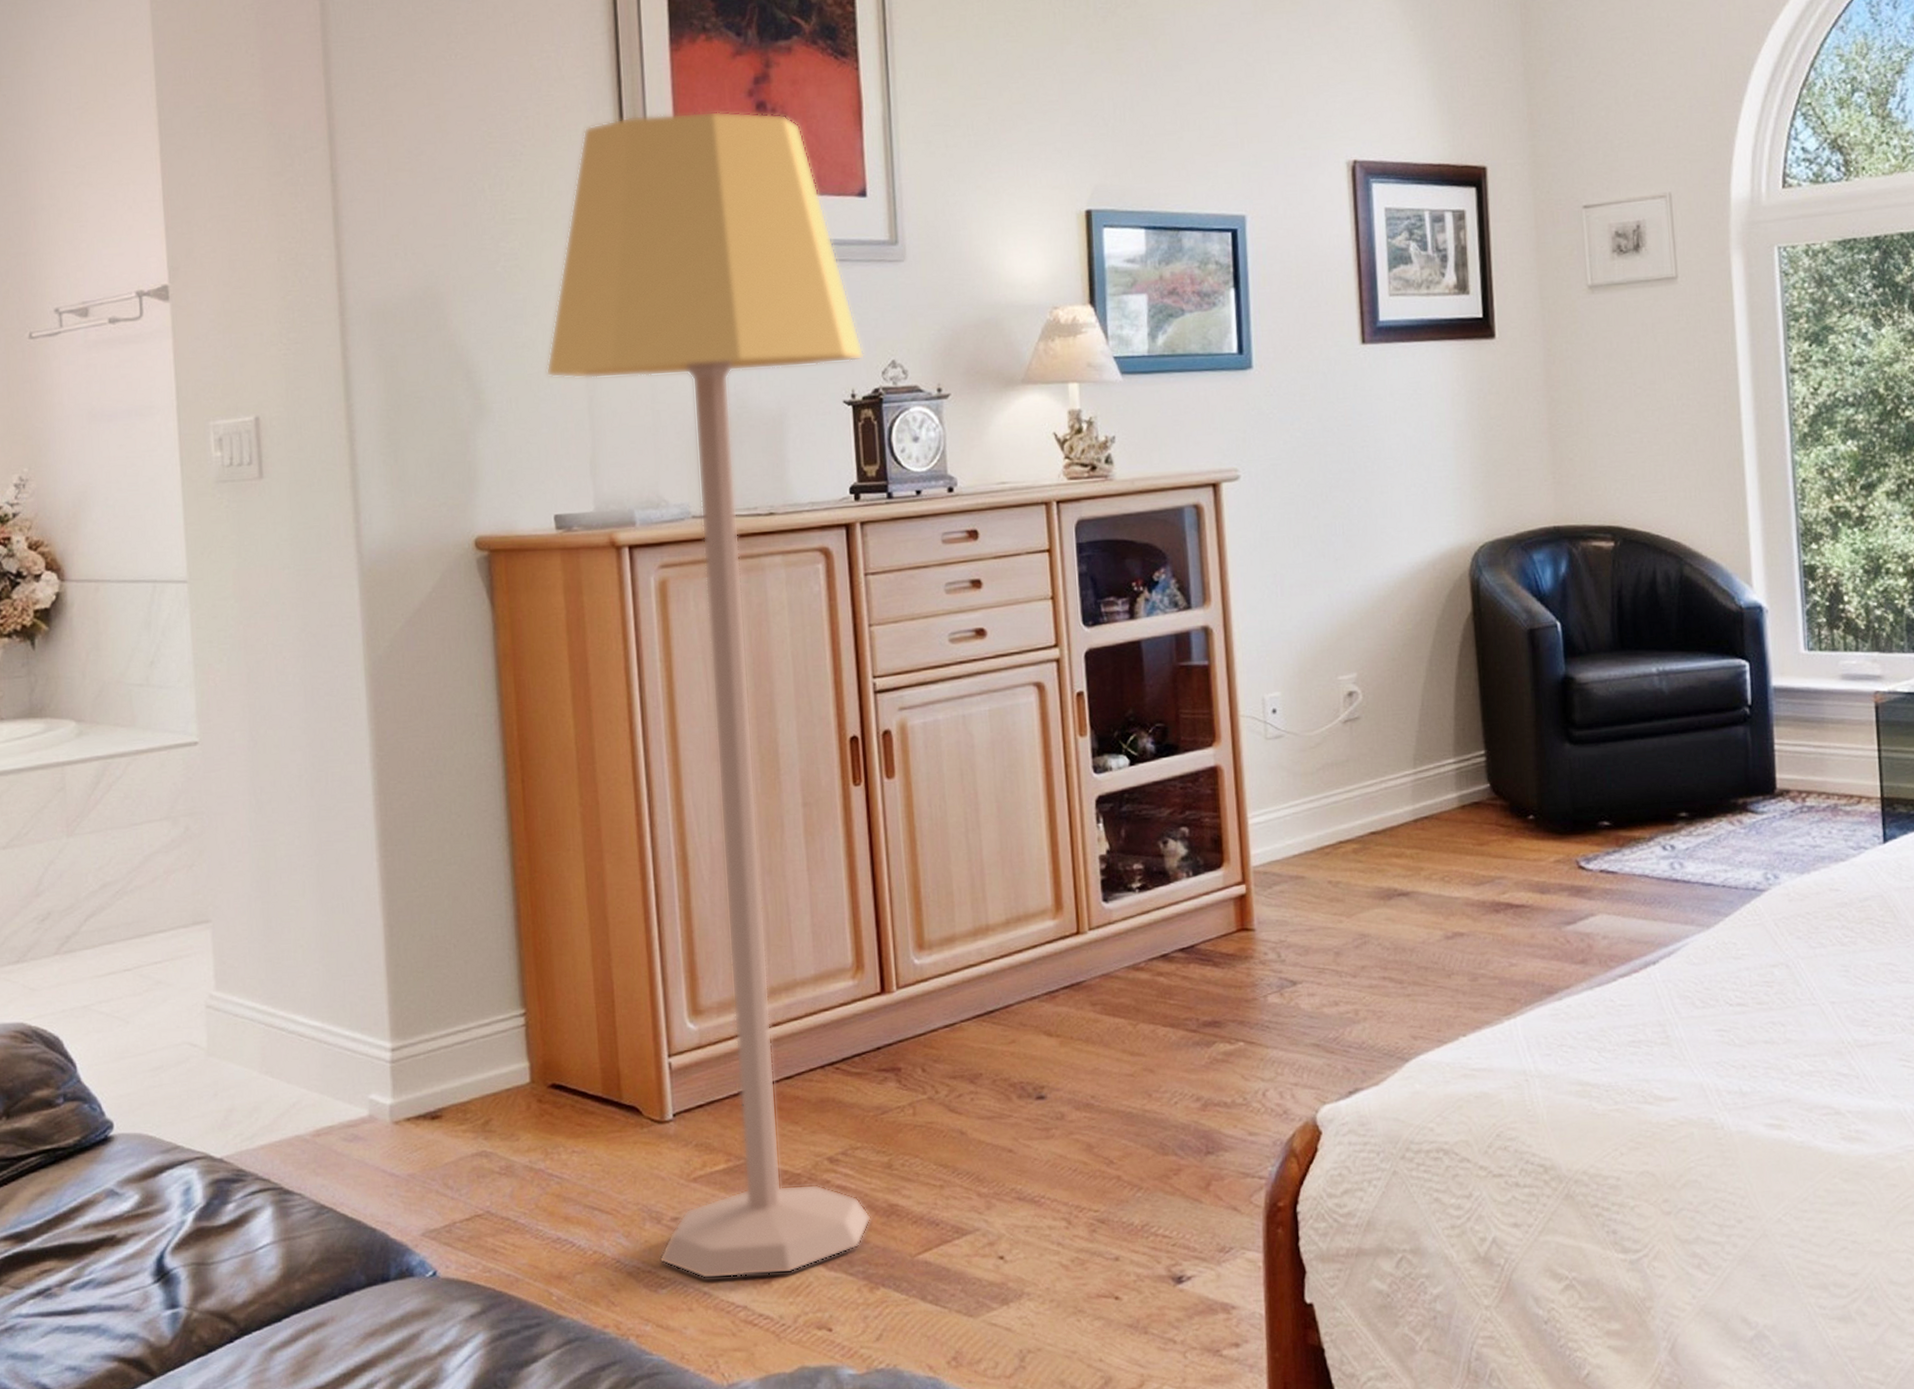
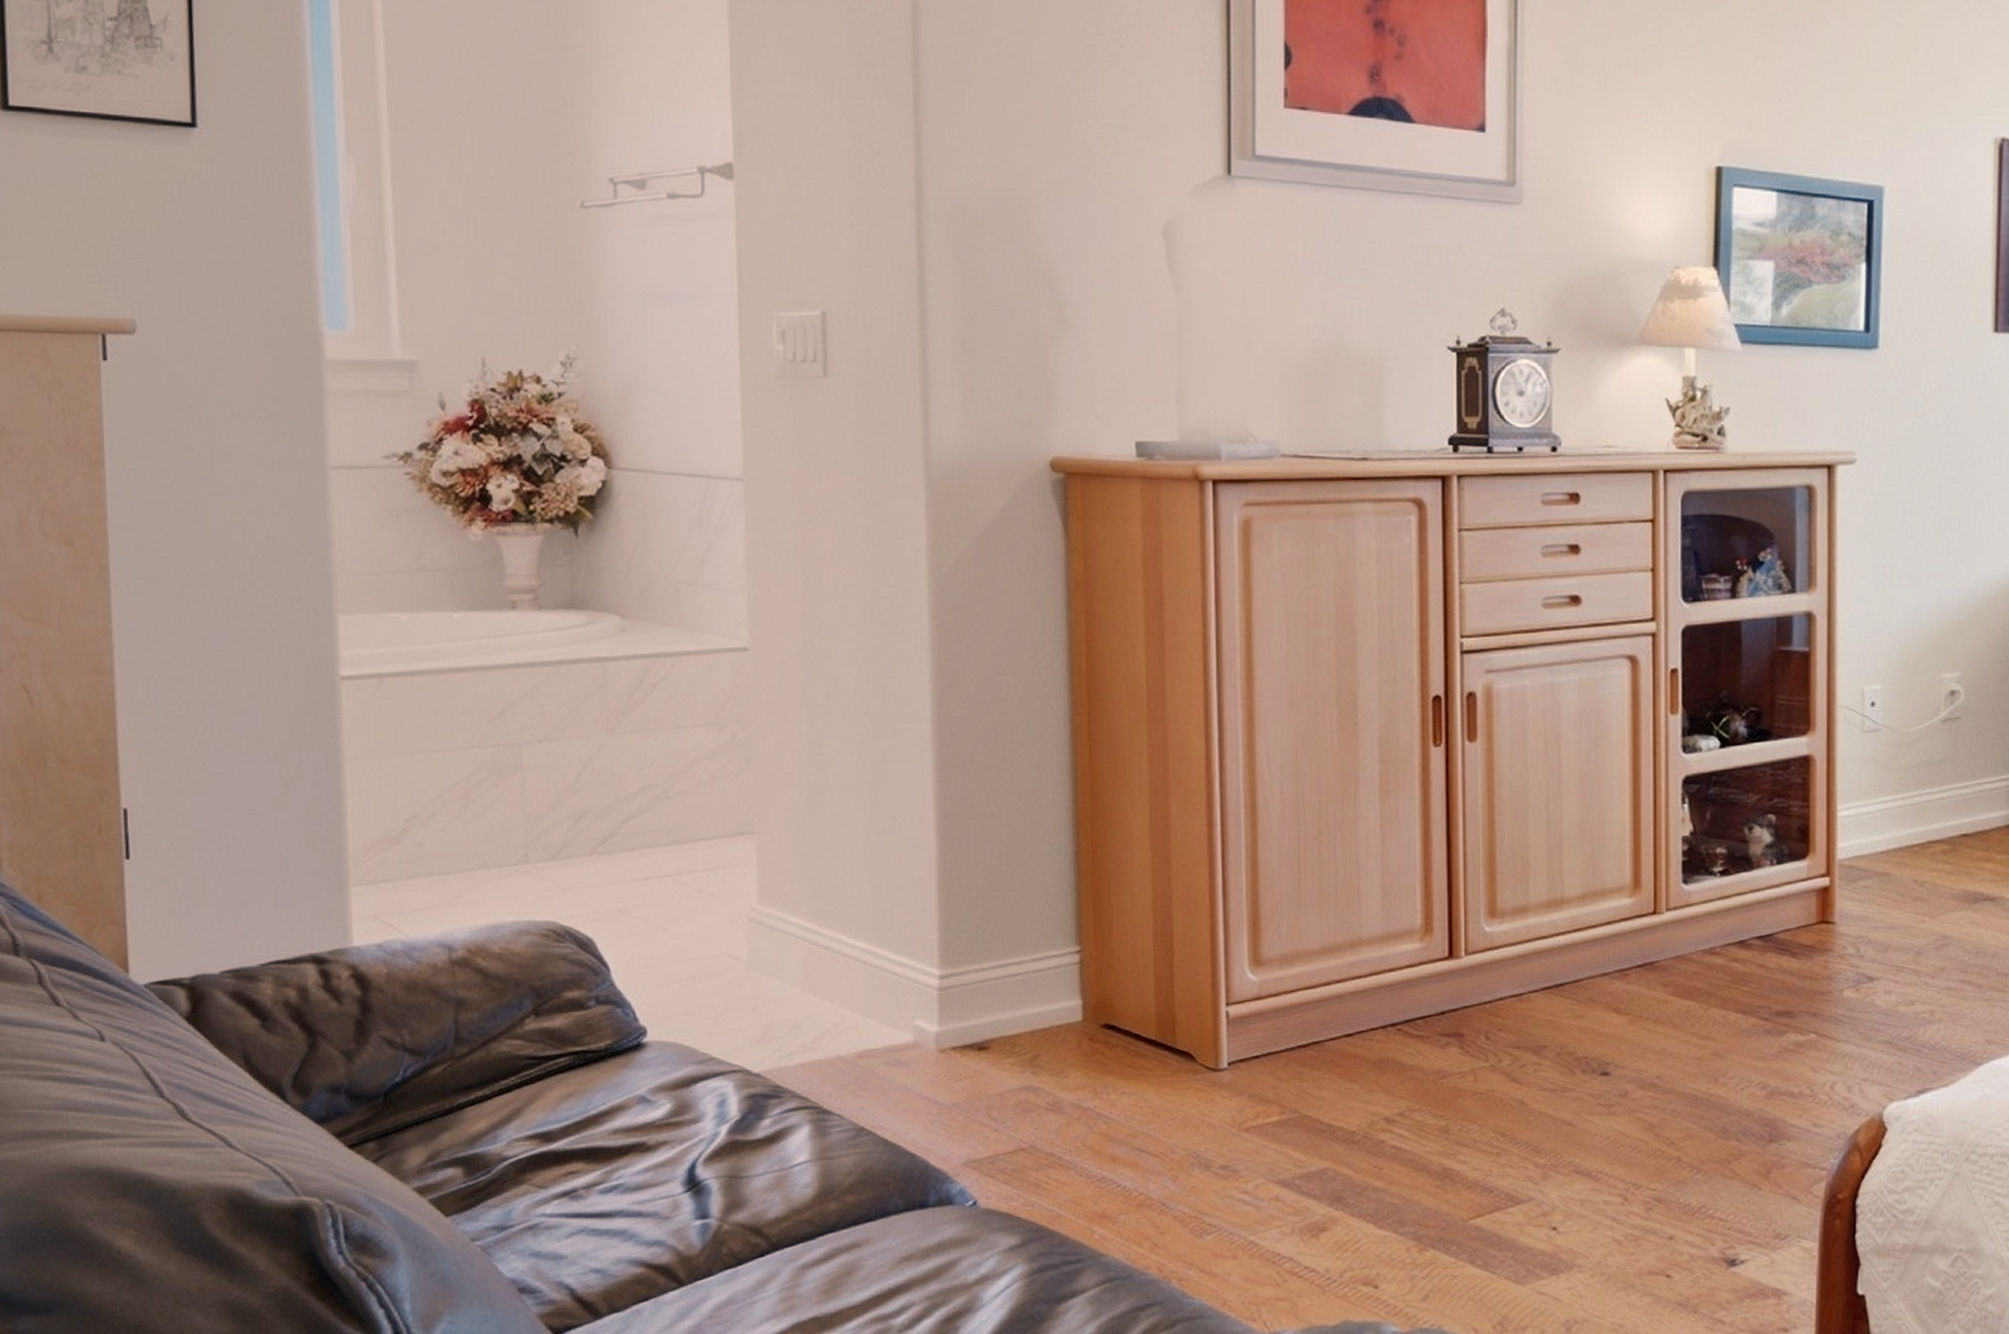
lamp: present [545,111,871,1279] -> none [1134,24,1472,1229]

